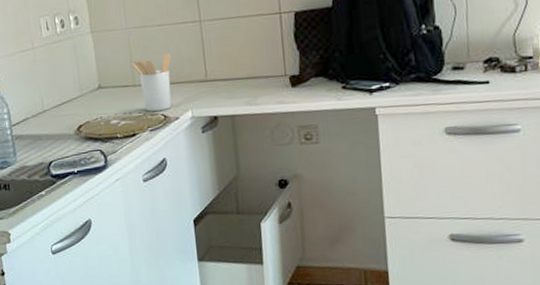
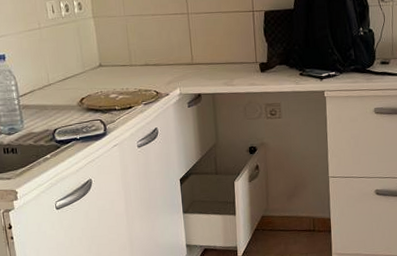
utensil holder: present [132,53,172,112] -> none [129,39,164,88]

